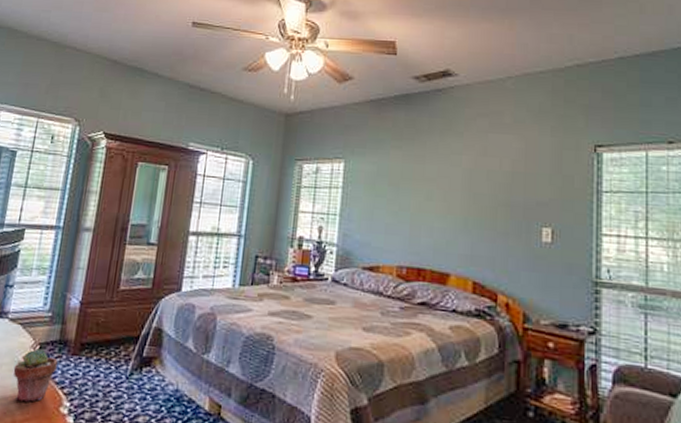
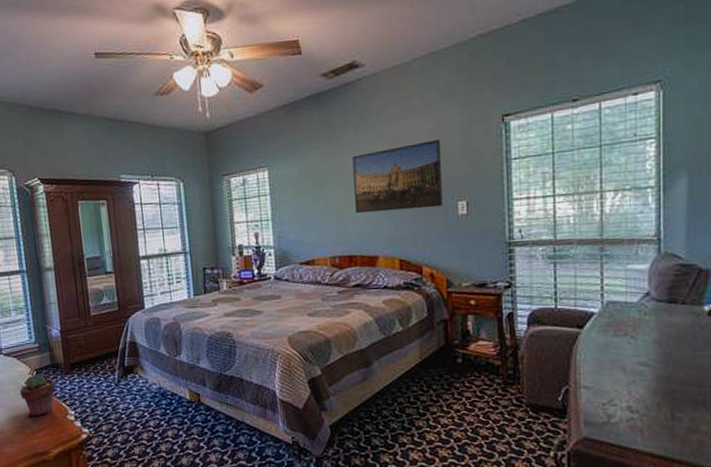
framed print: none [431,159,529,231] -> present [352,140,443,214]

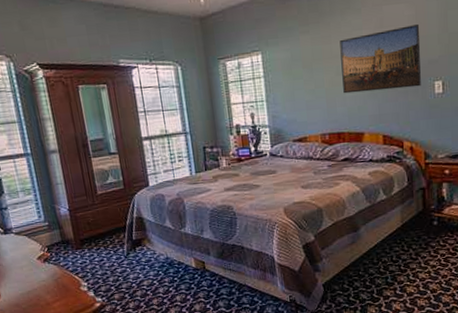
potted succulent: present [19,374,56,416] -> none [32,250,68,289]

